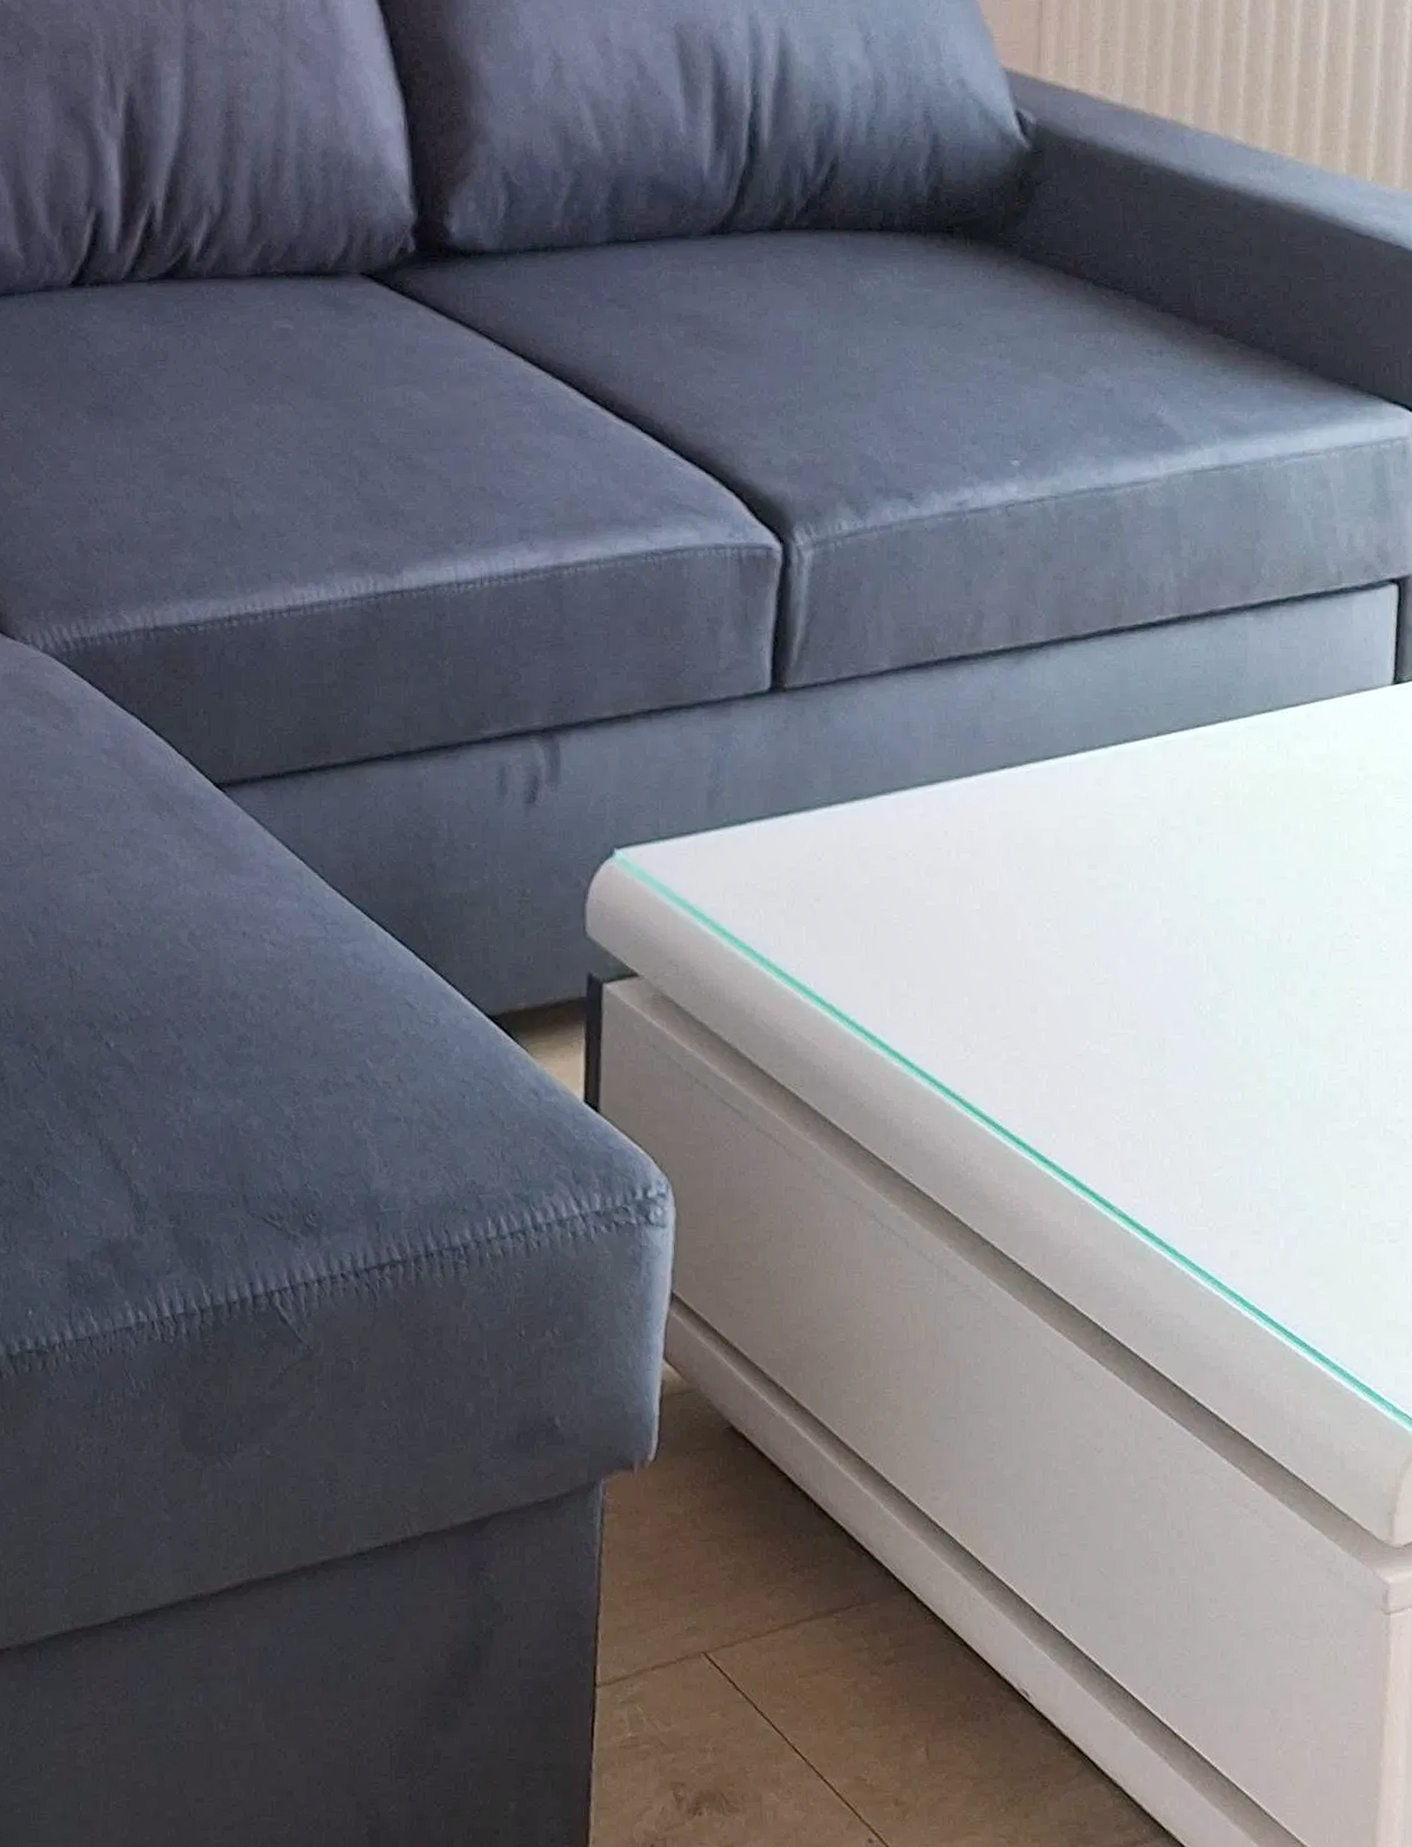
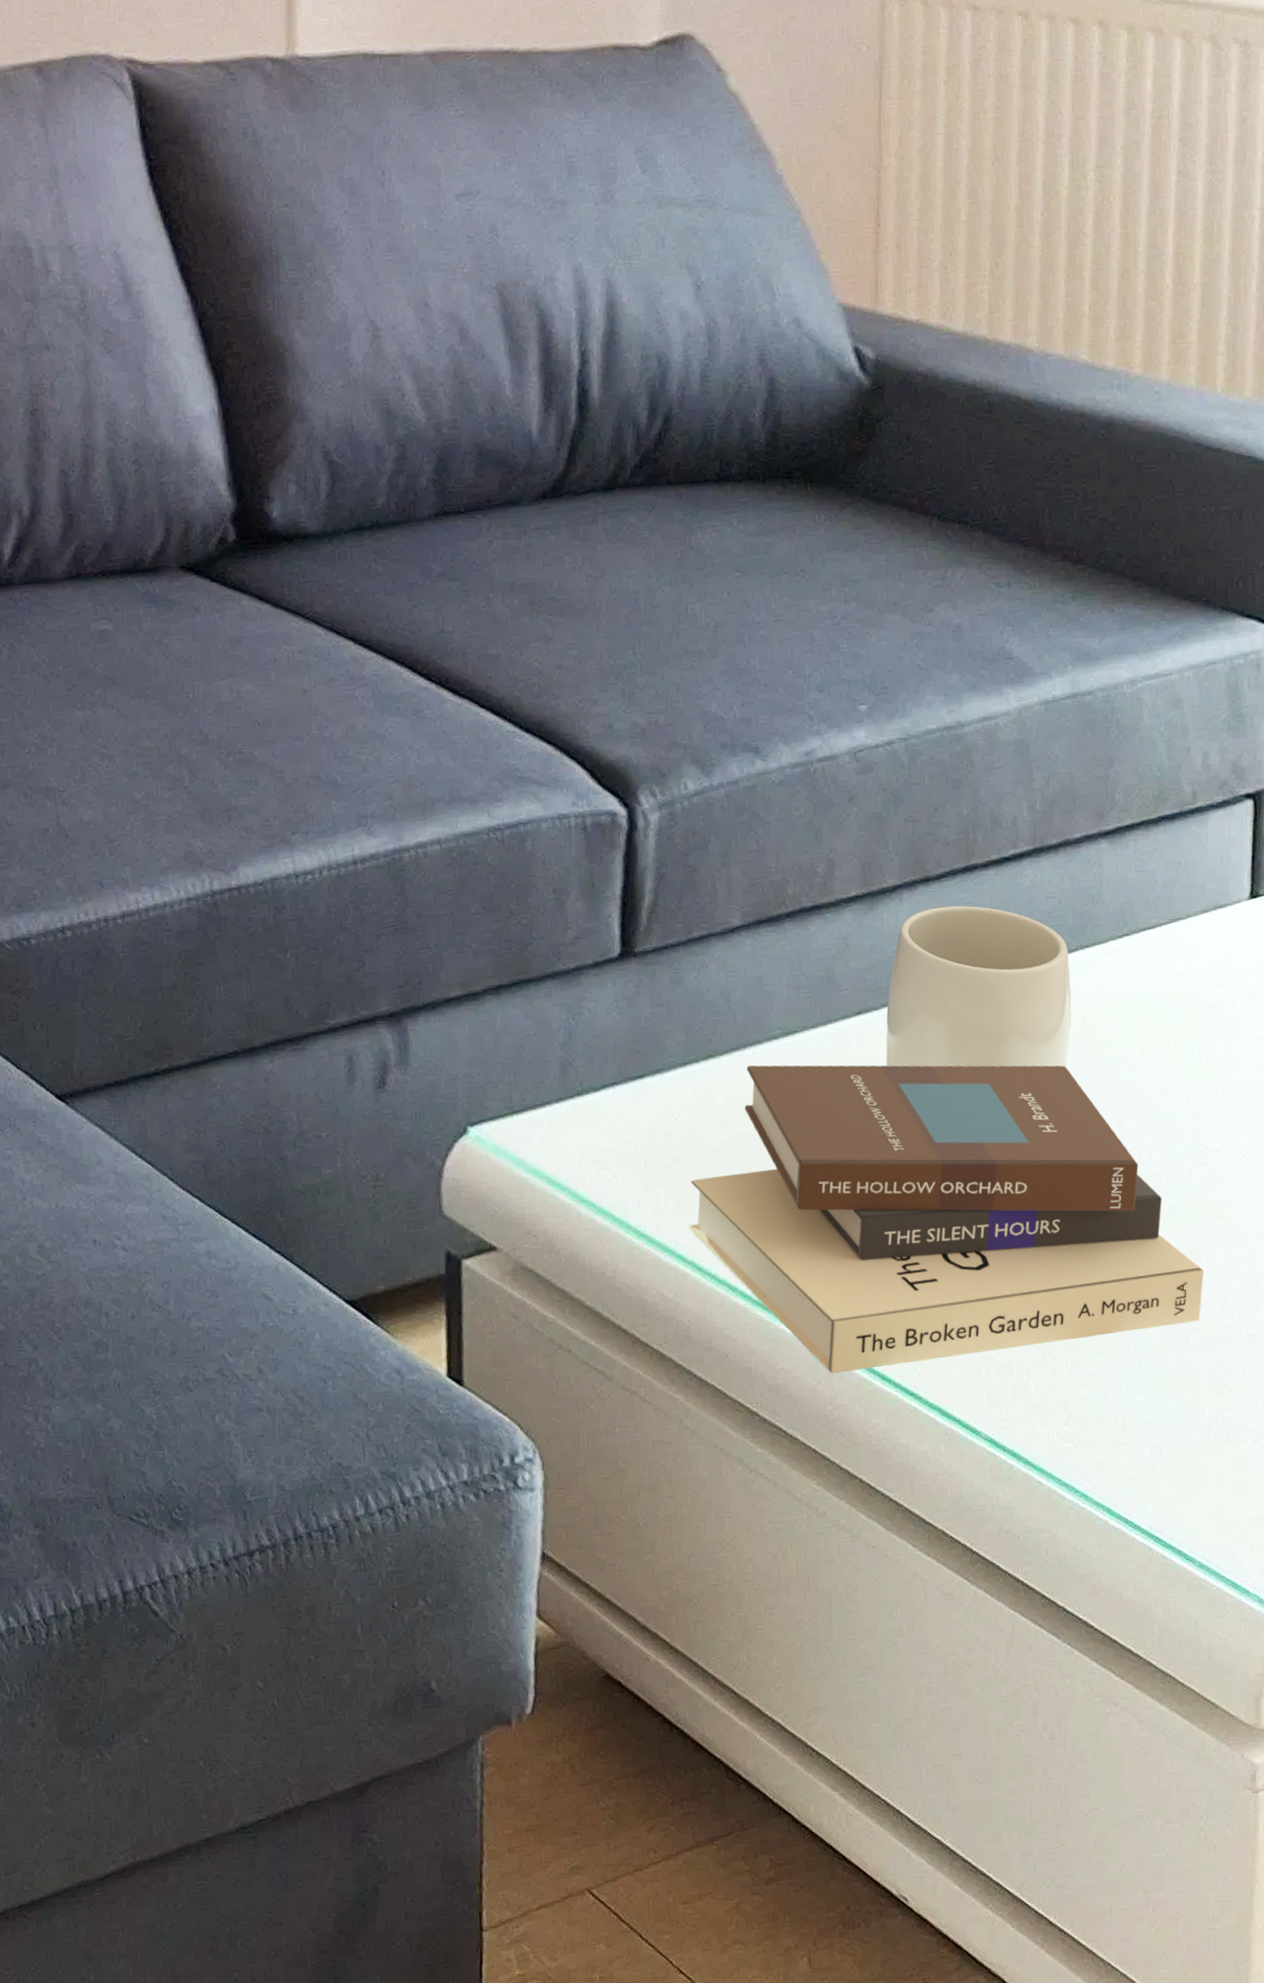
books: none [829,810,1343,1133] -> present [689,1065,1204,1374]
mug: none [1029,666,1214,839] -> present [886,905,1072,1067]

